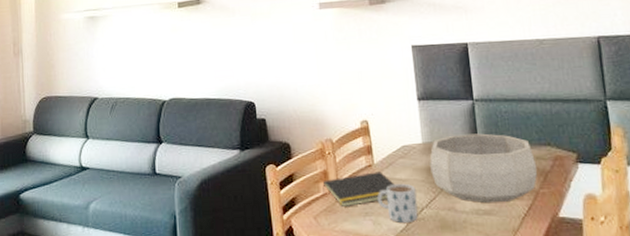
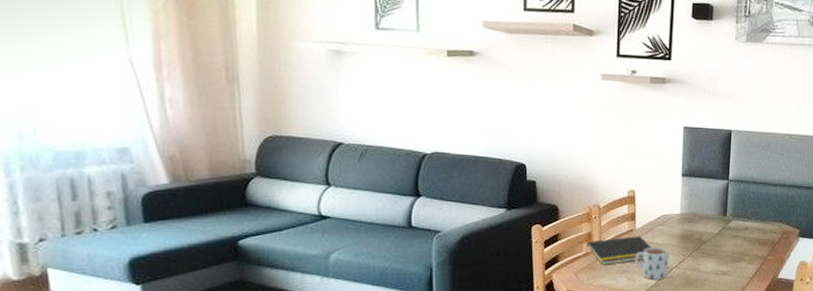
decorative bowl: present [429,133,538,204] -> none [684,208,769,266]

